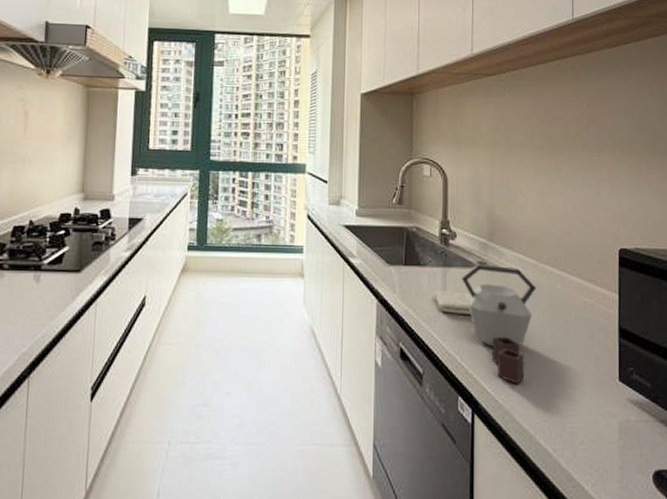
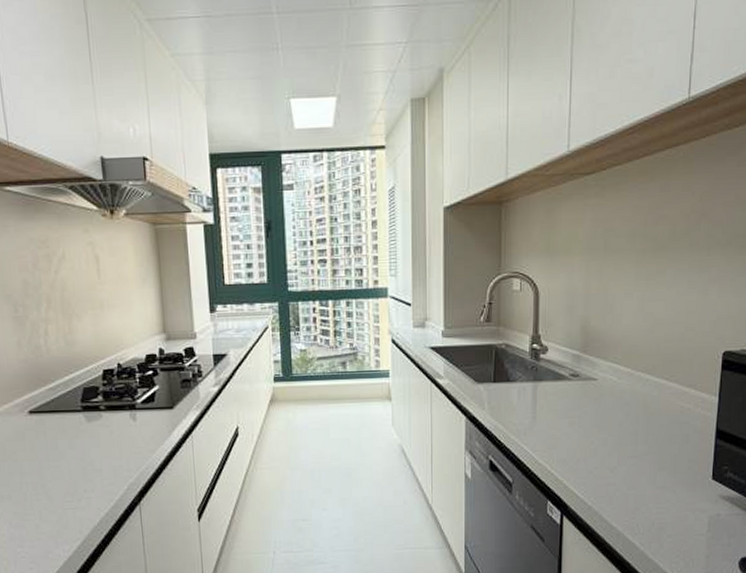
washcloth: present [433,290,471,316] -> none [522,404,562,427]
kettle: present [460,264,537,384] -> none [551,376,631,488]

